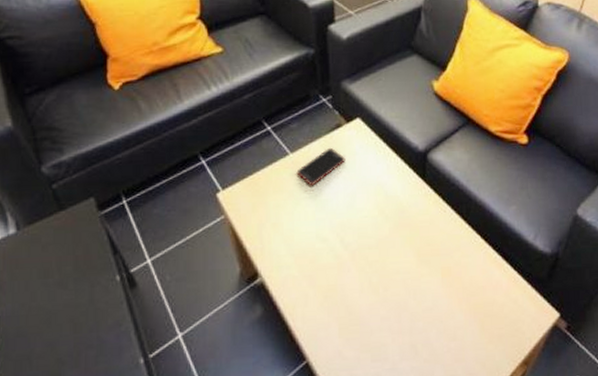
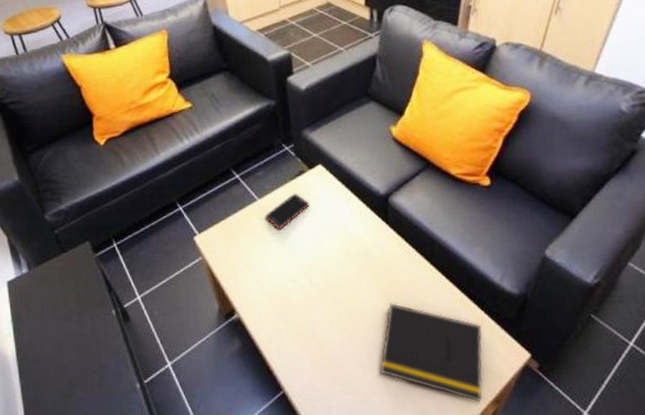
notepad: none [409,264,515,365] -> present [379,303,483,402]

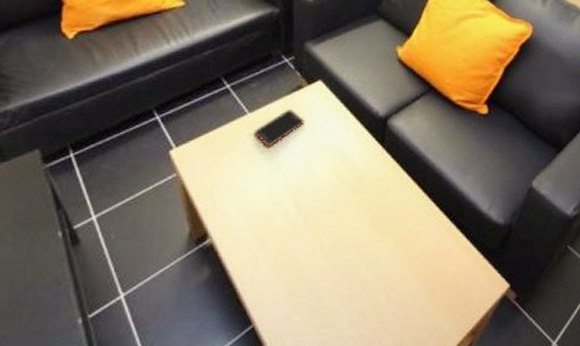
notepad: present [379,303,483,402] -> none [359,230,466,334]

